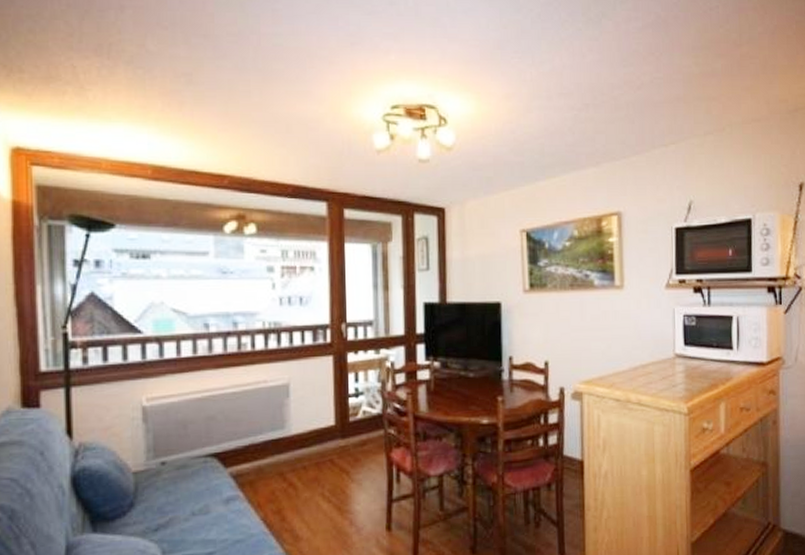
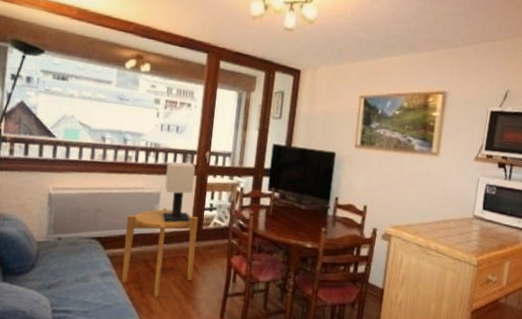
side table: none [249,402,344,520] -> present [121,208,198,298]
table lamp: none [293,340,333,420] -> present [162,161,196,223]

